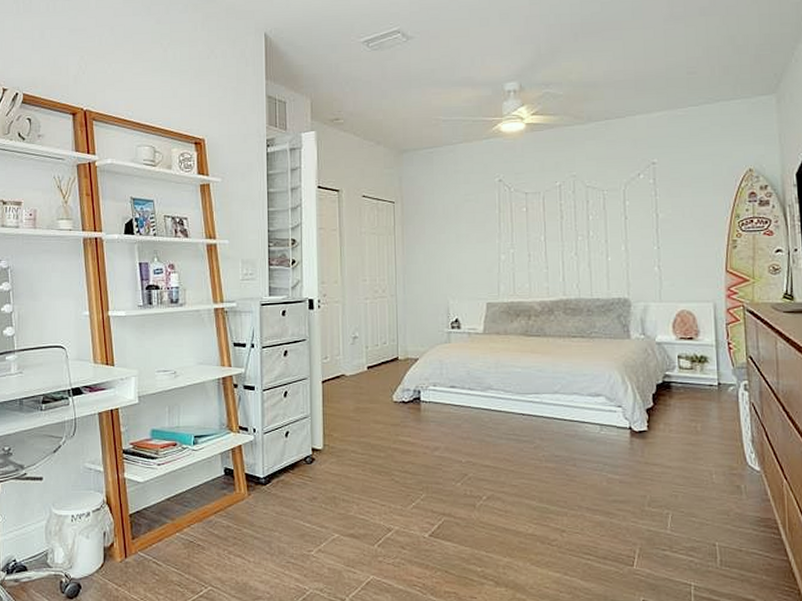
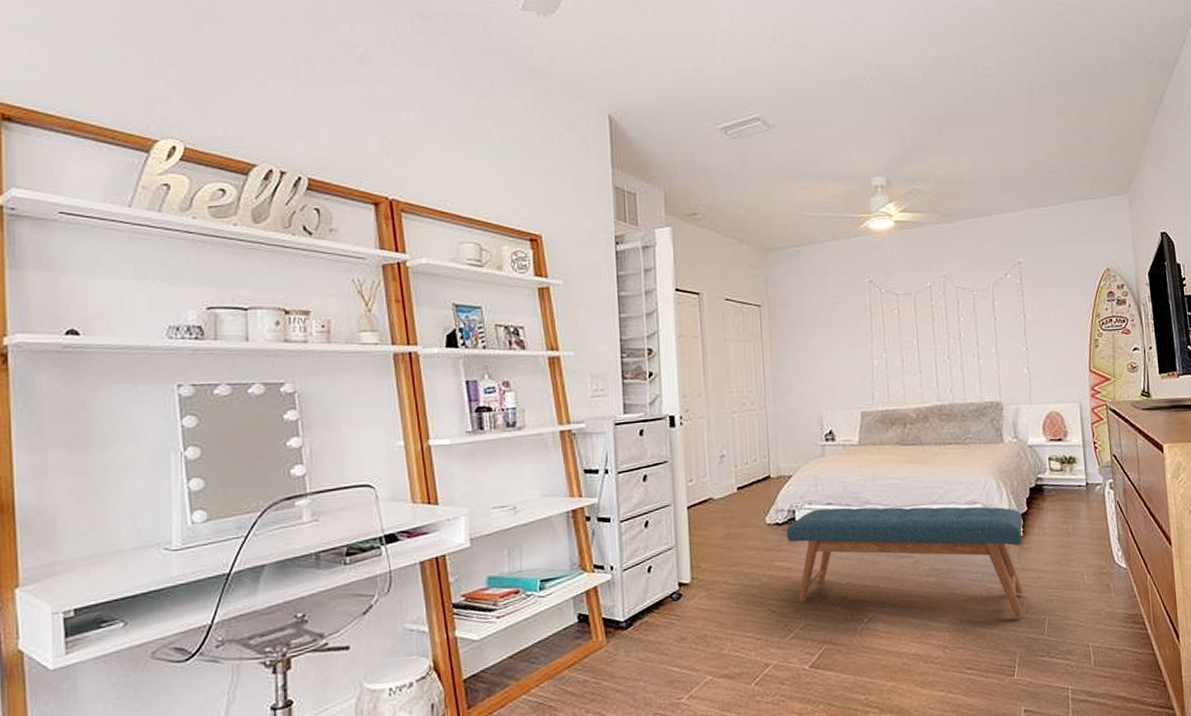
bench: none [411,391,648,510] -> present [786,506,1024,617]

